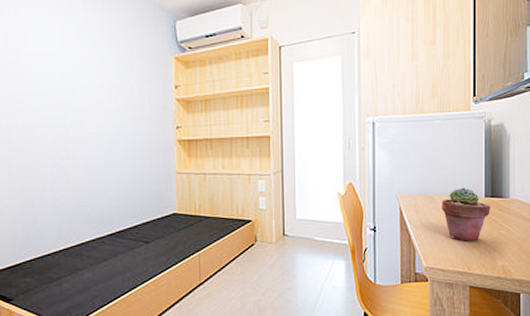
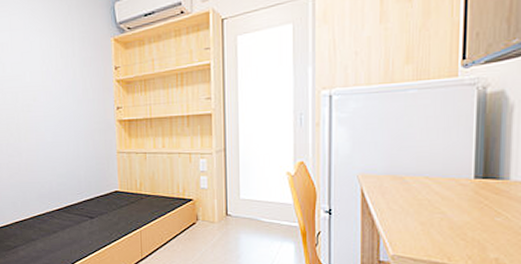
potted succulent: present [442,187,490,241] -> none [415,167,482,229]

